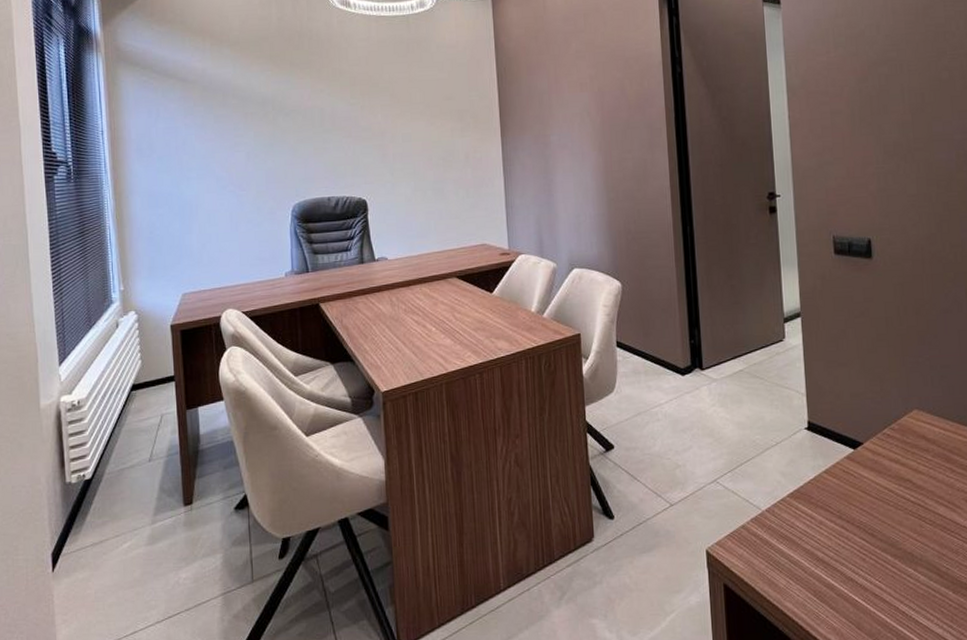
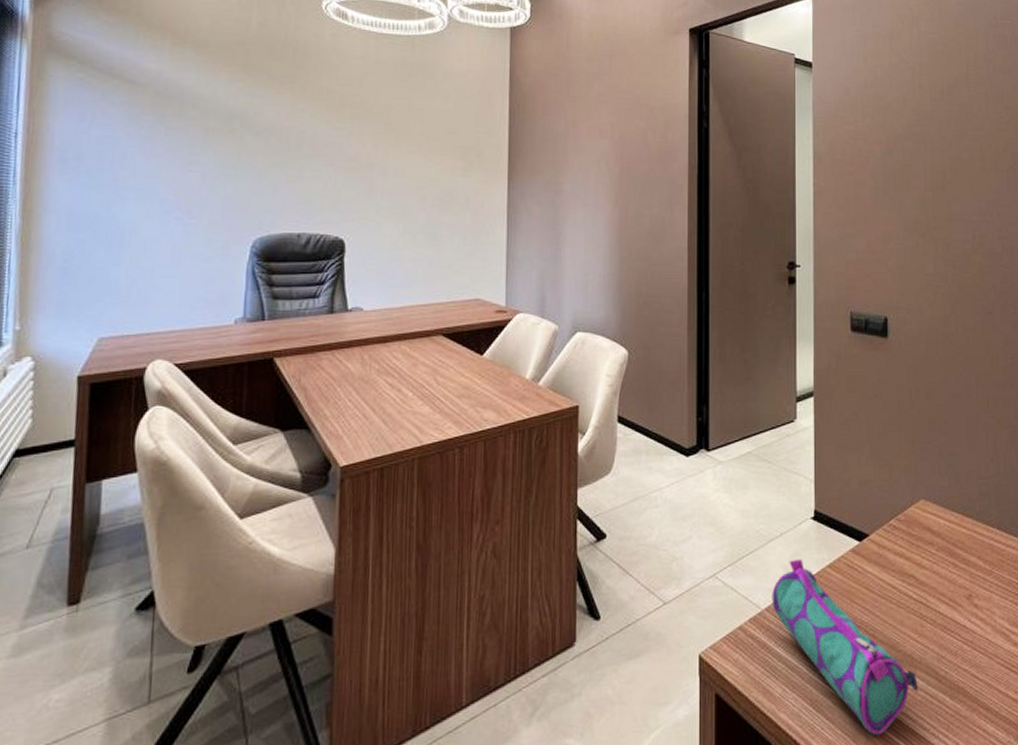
pencil case: none [771,465,920,624] -> present [772,558,918,736]

